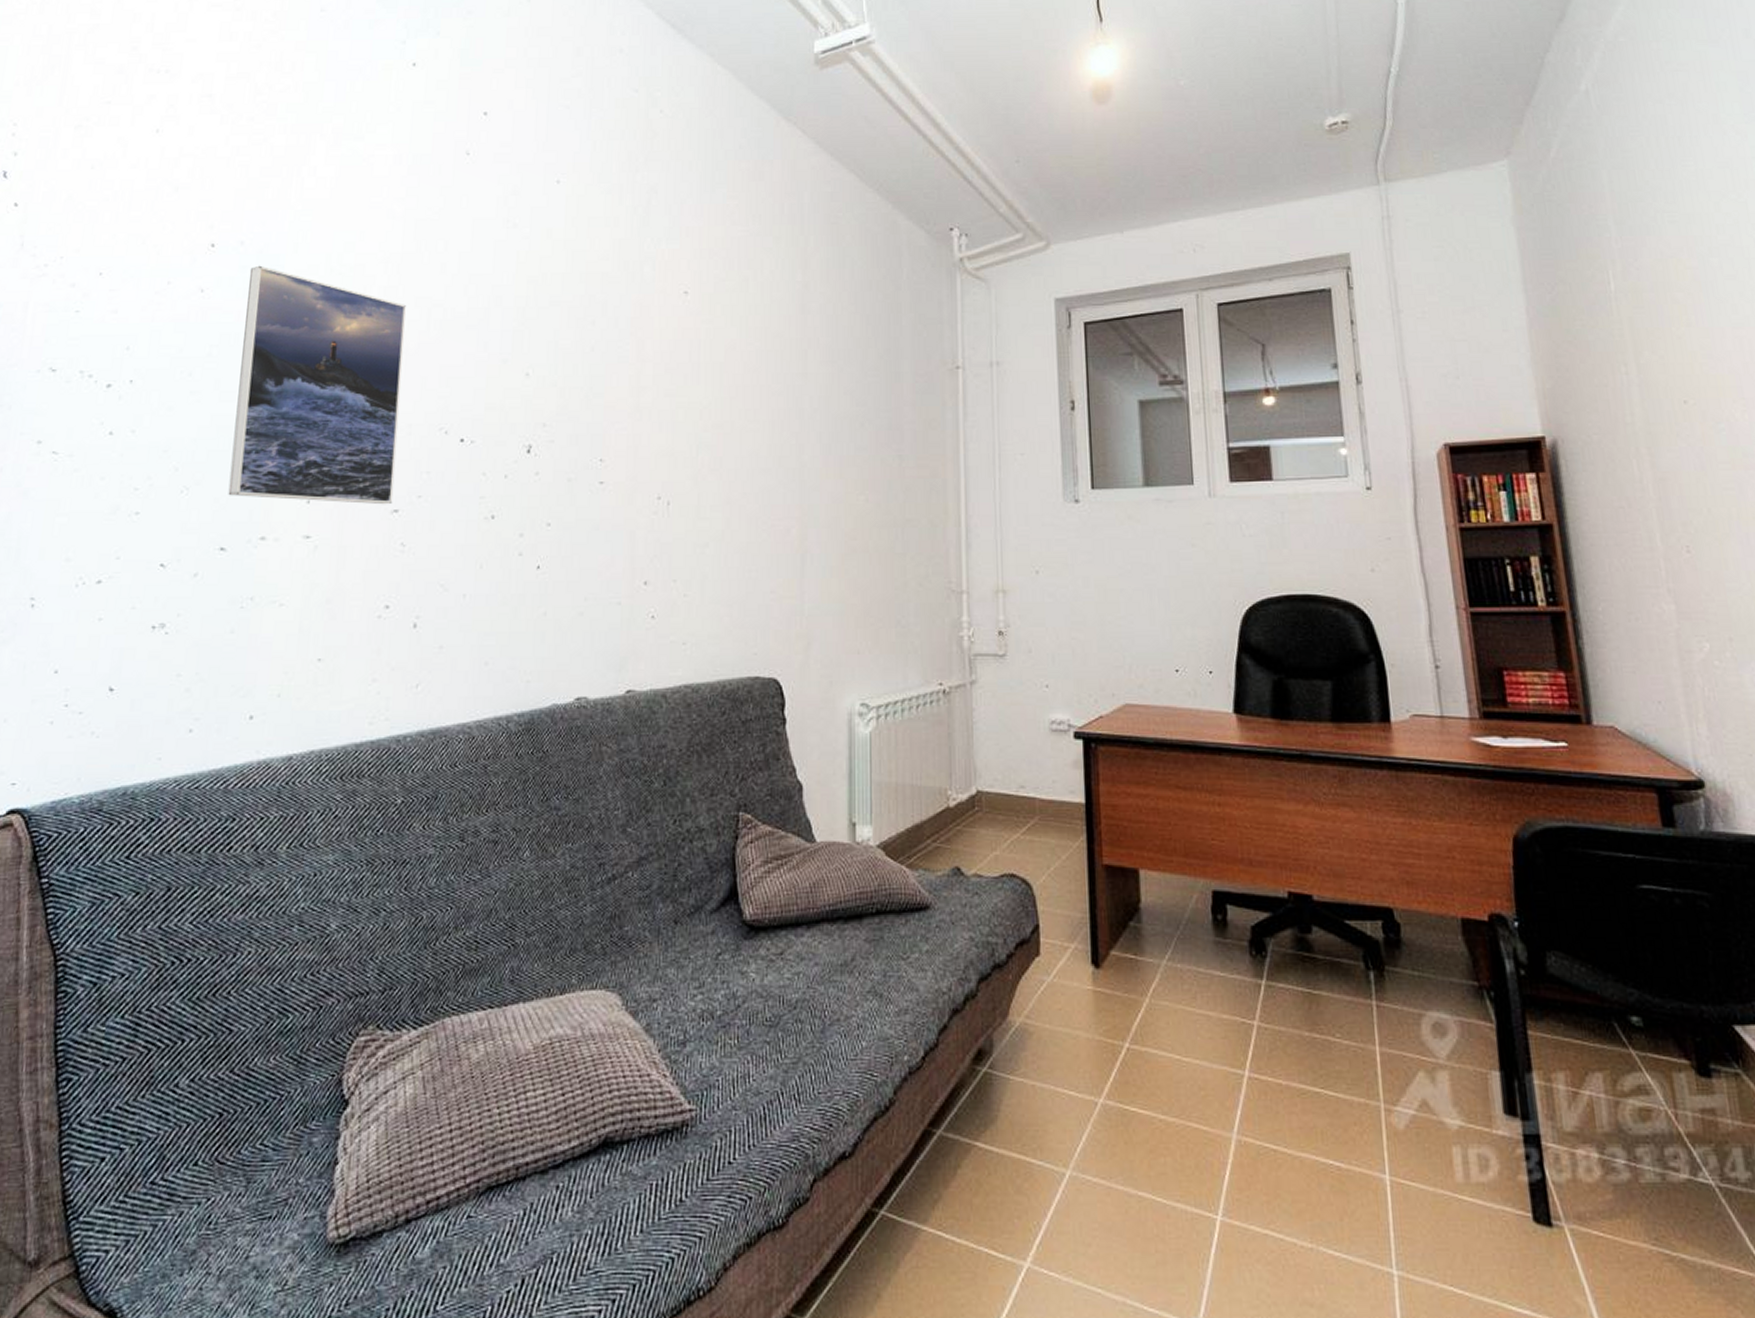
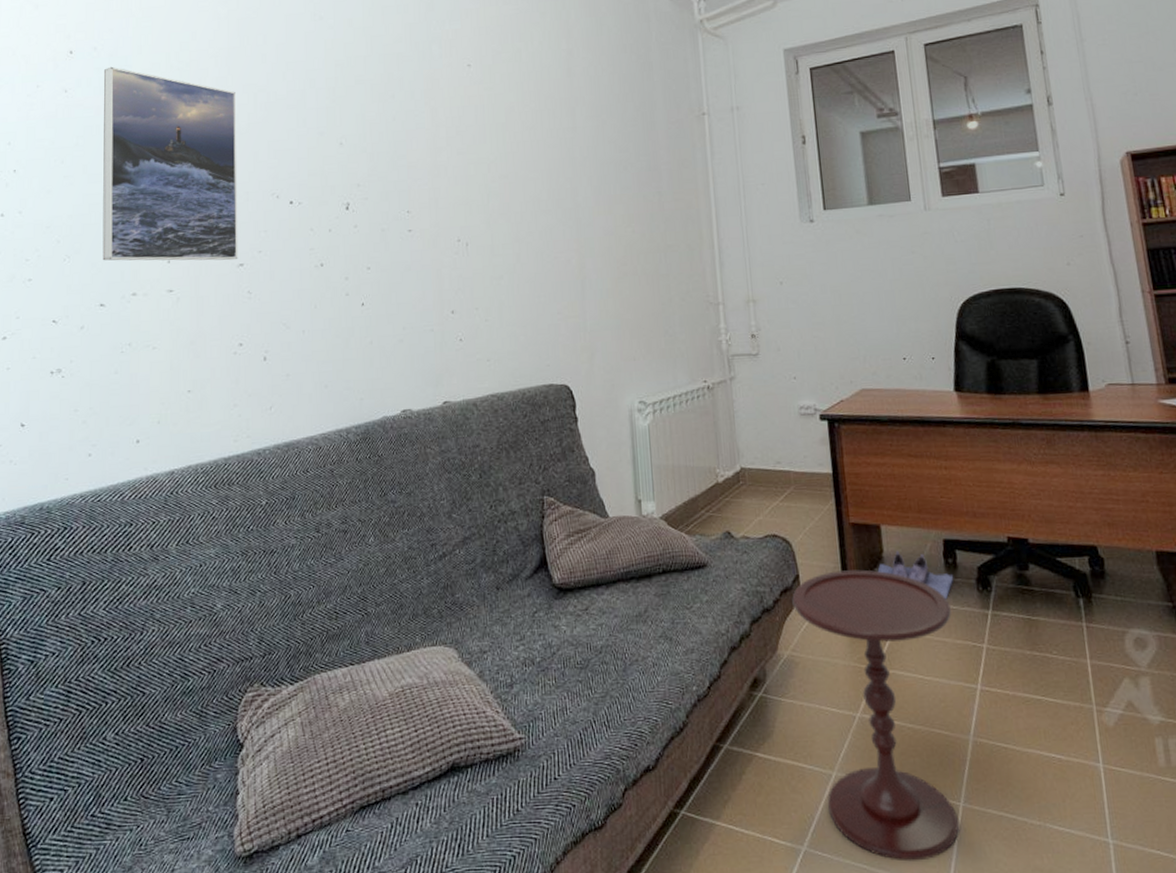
side table: none [1029,922,1218,1287] -> present [792,569,959,862]
shoe: none [1132,901,1223,965] -> present [877,550,954,600]

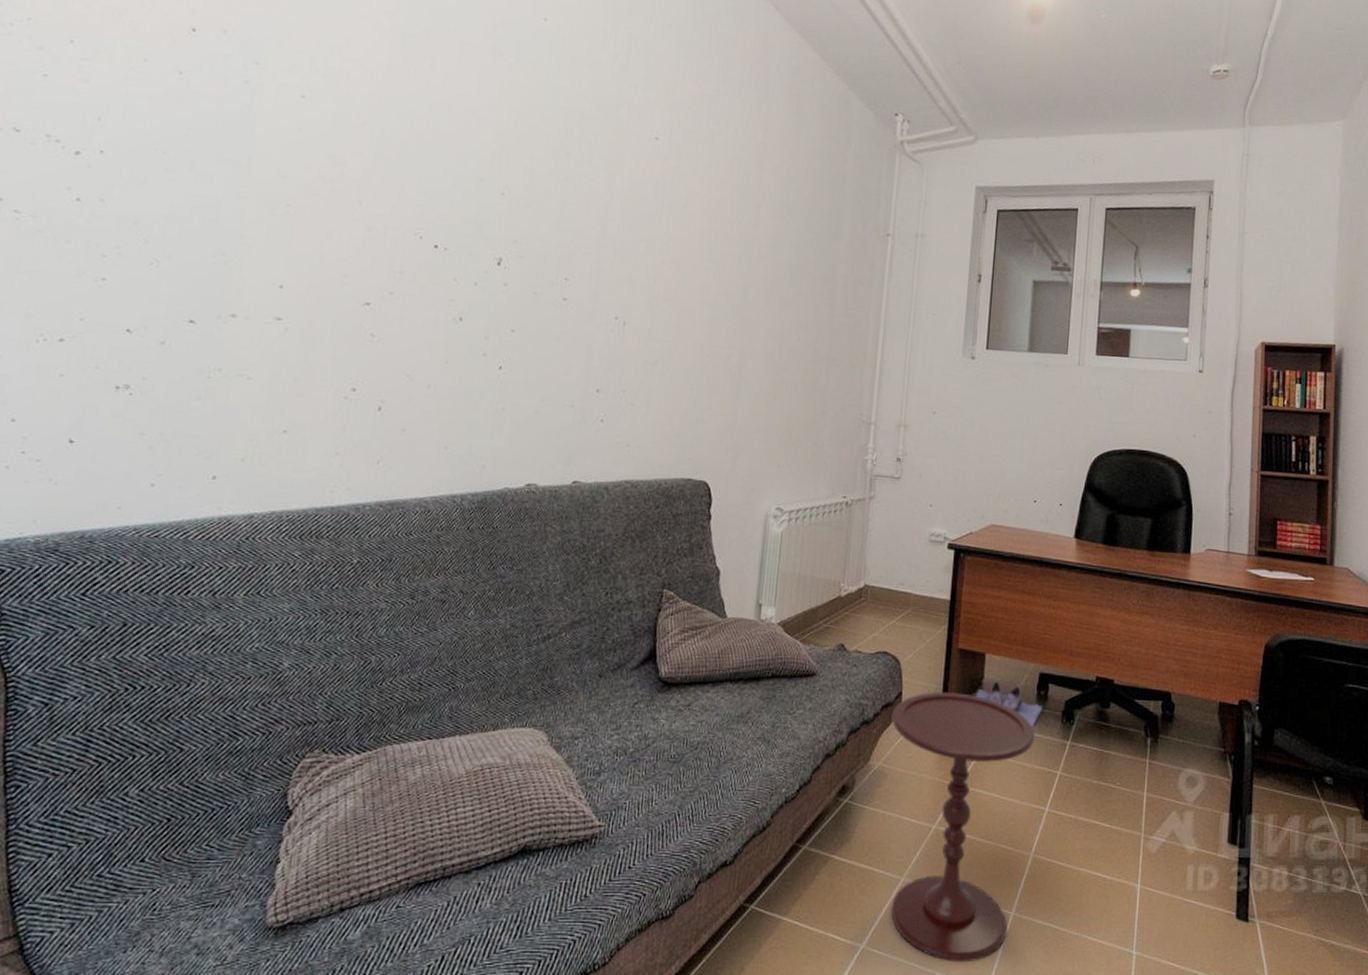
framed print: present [102,66,238,261] -> none [199,56,389,298]

